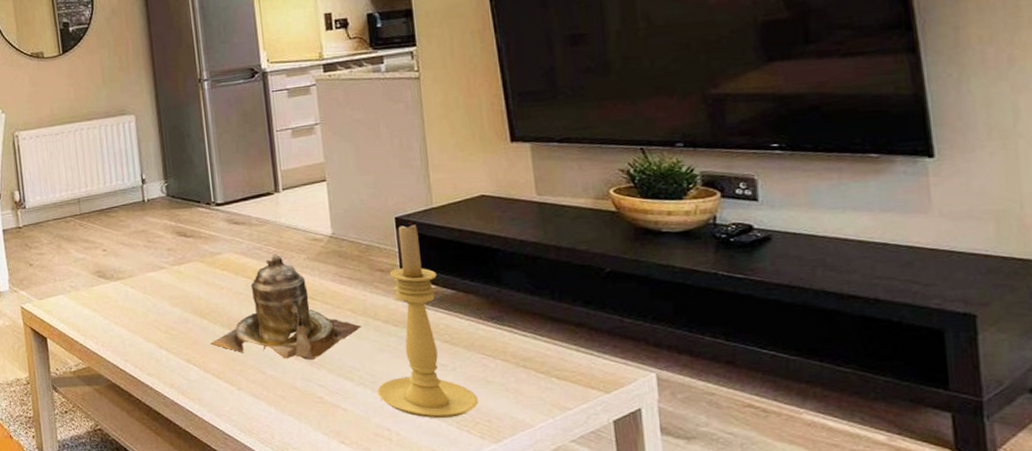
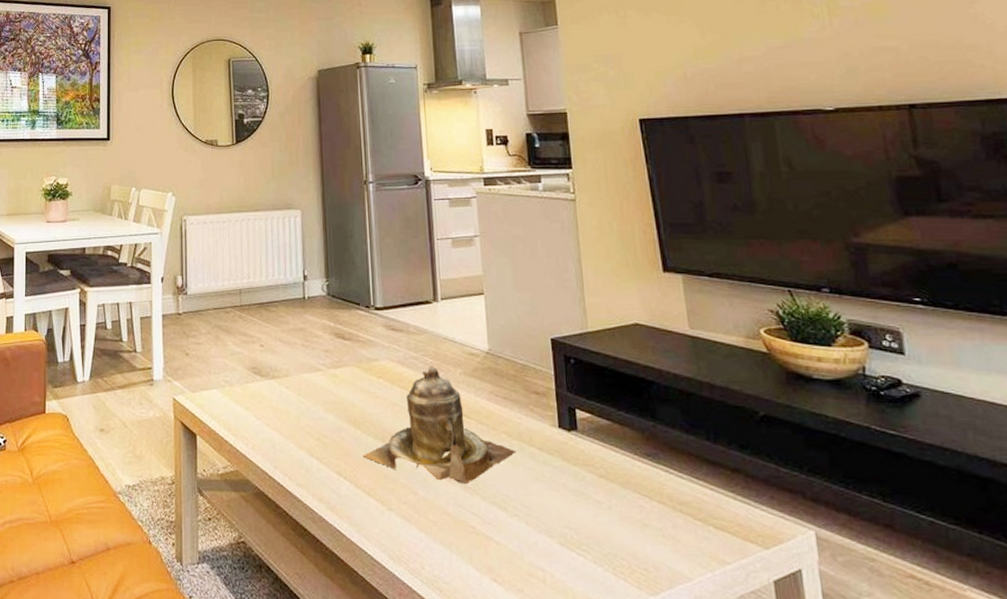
candle holder: present [377,222,479,418] -> none [531,345,636,562]

